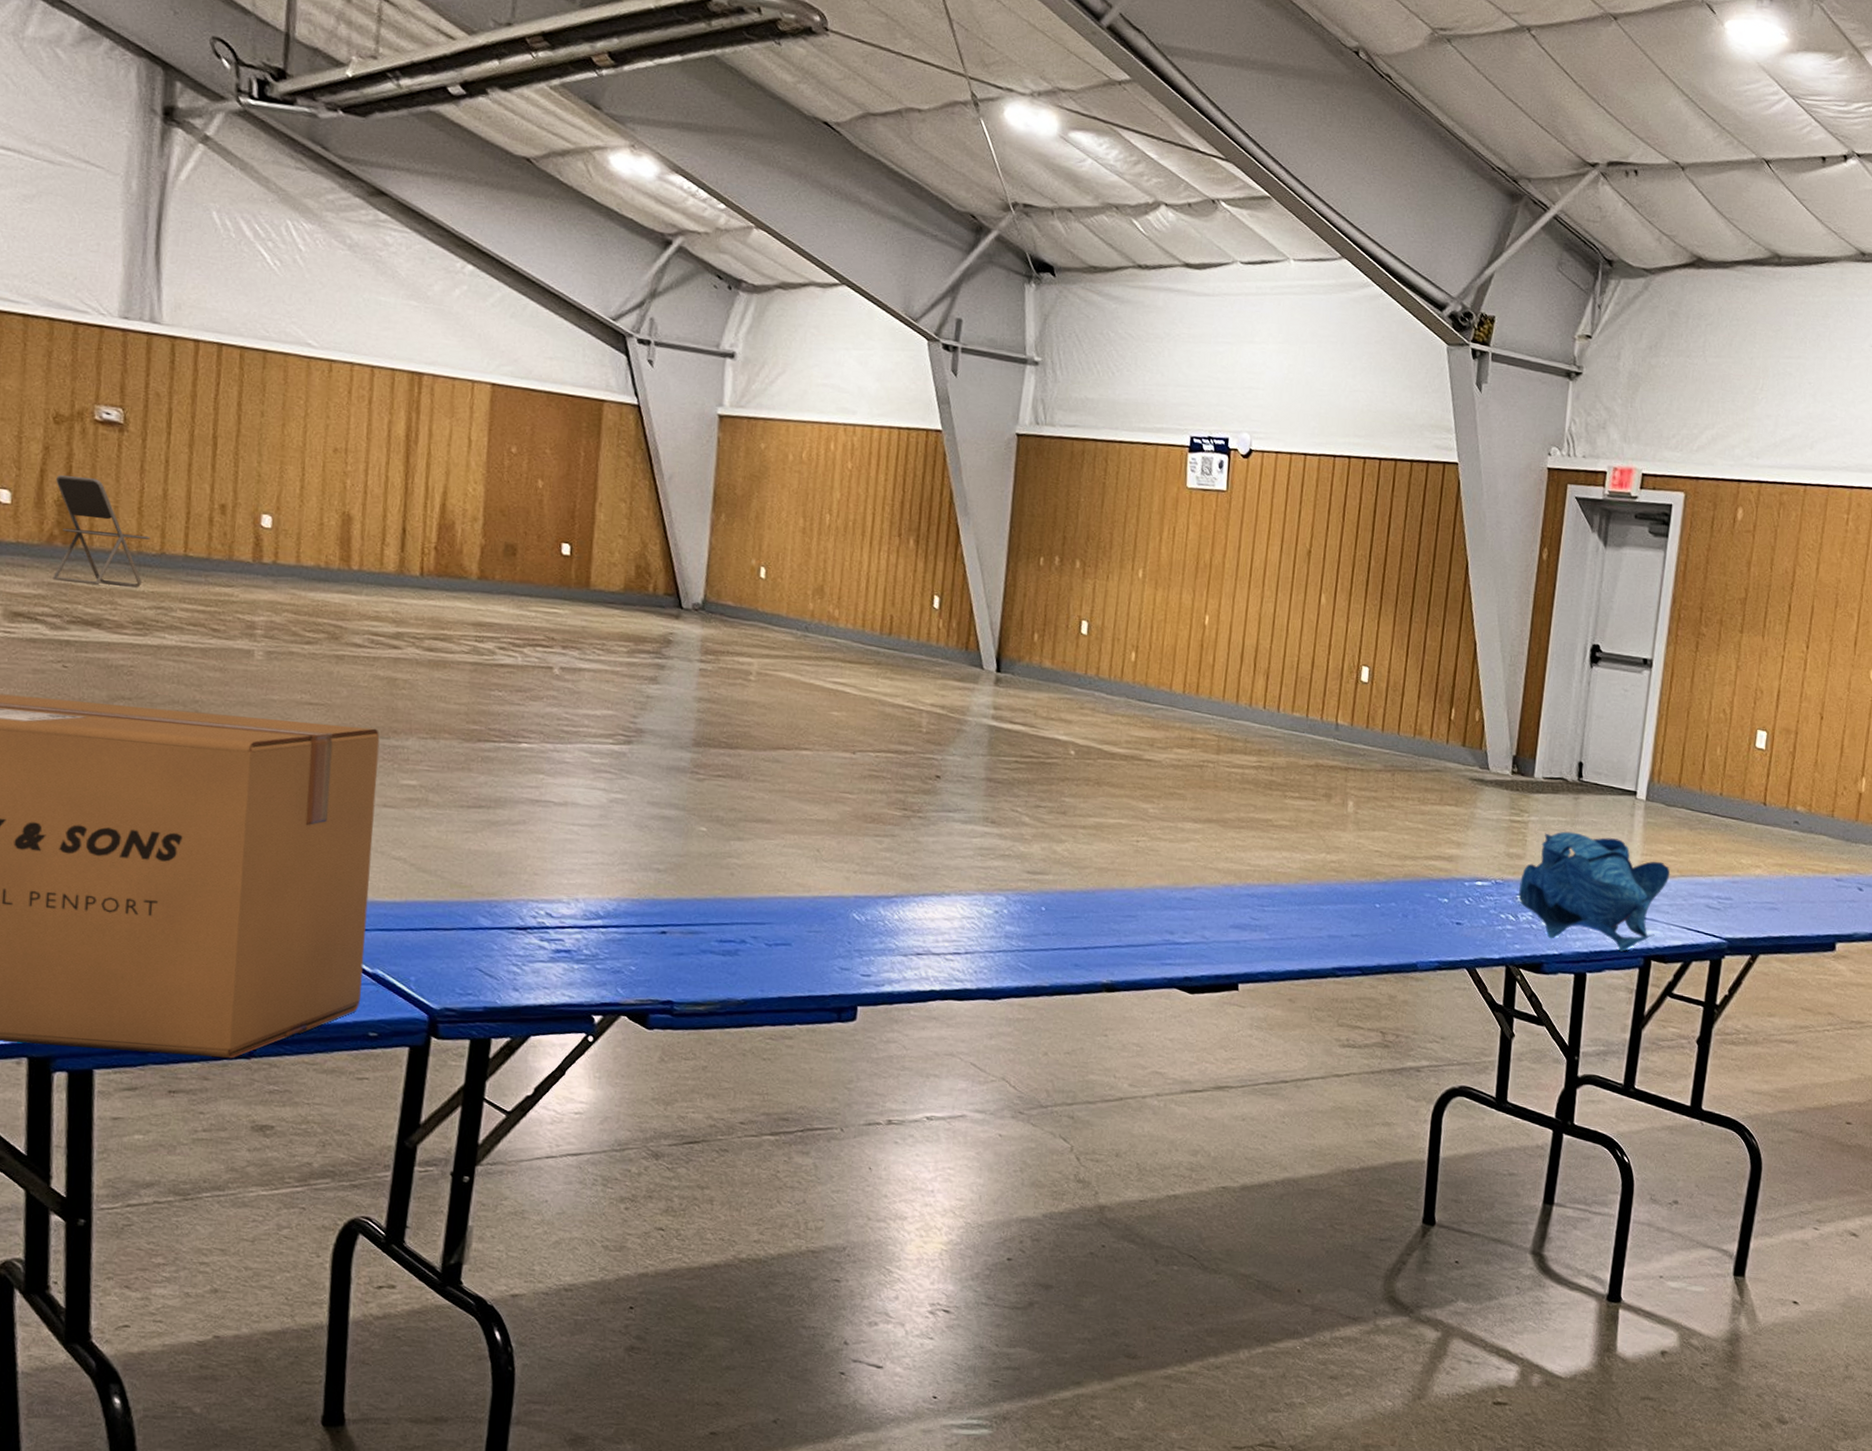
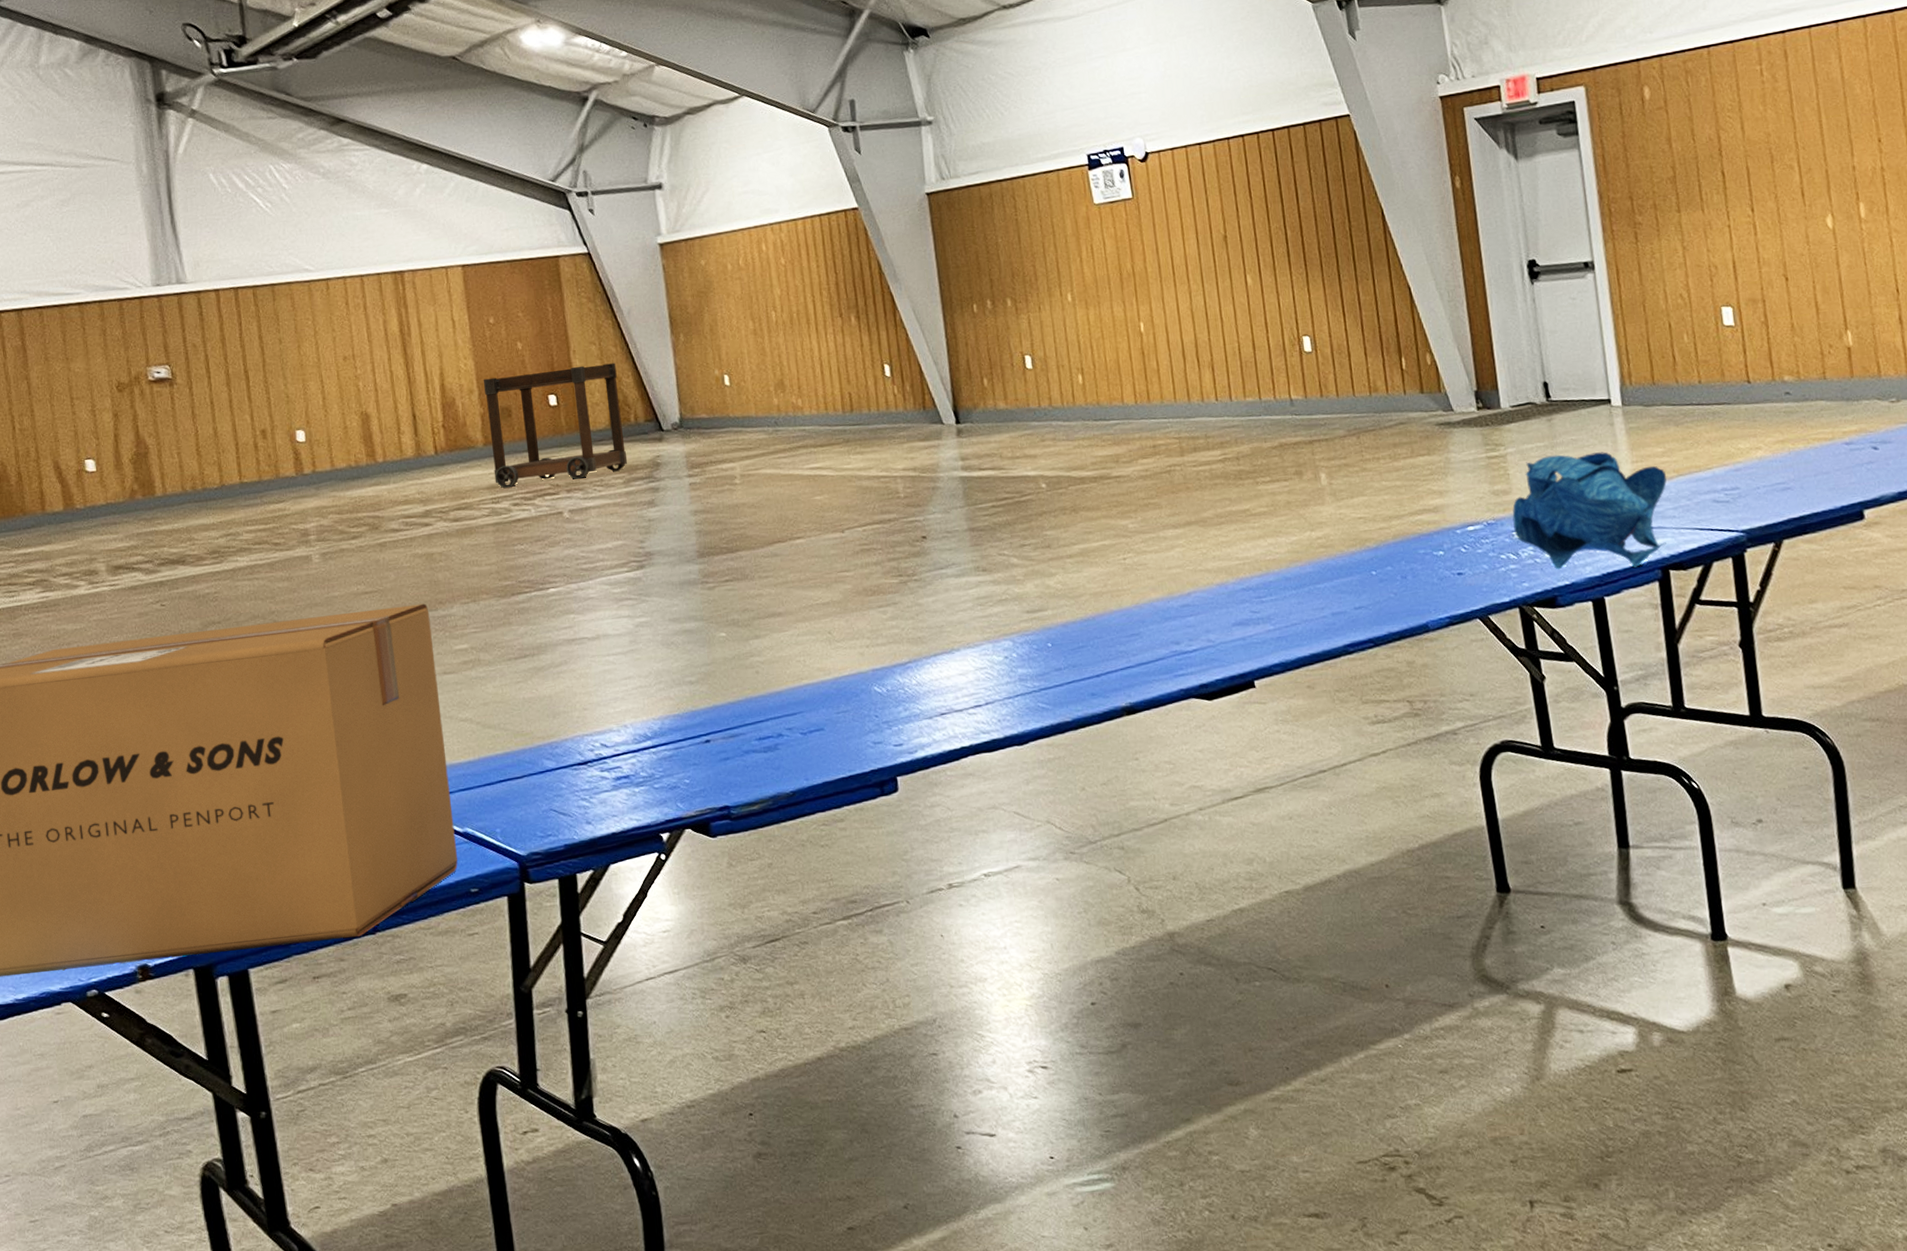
folding chair: present [52,475,151,588] -> none [128,432,211,530]
utility cart: none [483,509,644,639] -> present [483,363,628,489]

